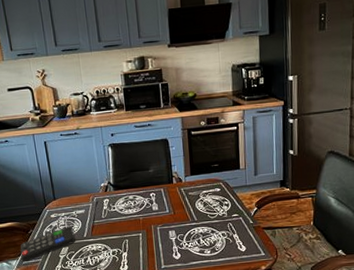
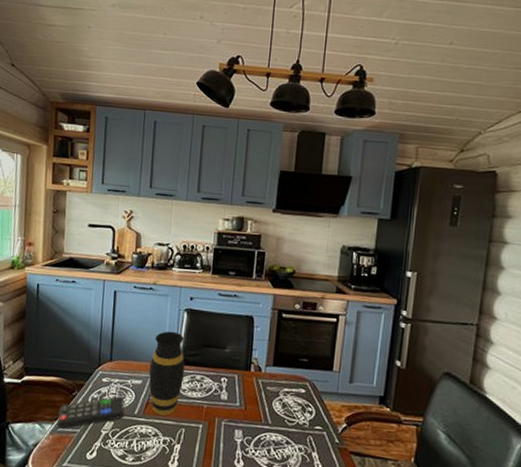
vase: none [88,164,119,233] -> present [148,331,185,415]

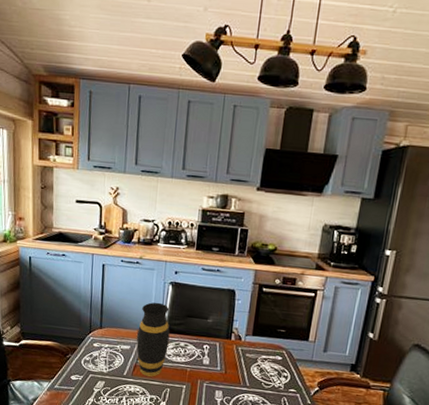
remote control: present [57,396,124,430] -> none [54,359,114,387]

